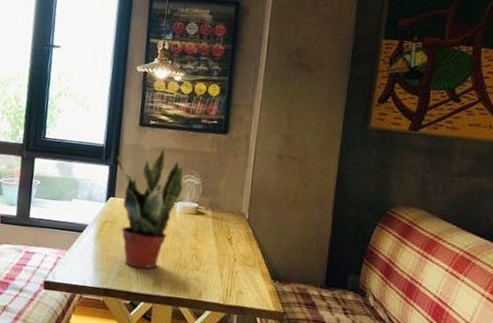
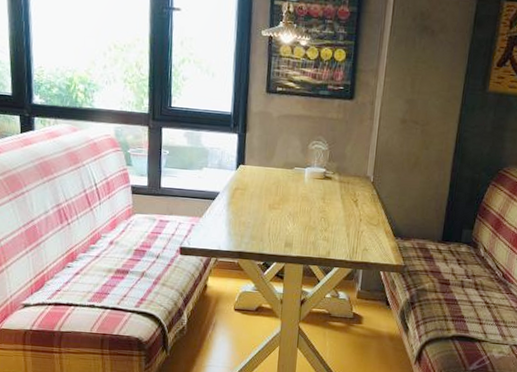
potted plant: present [116,146,183,270] -> none [244,113,311,232]

